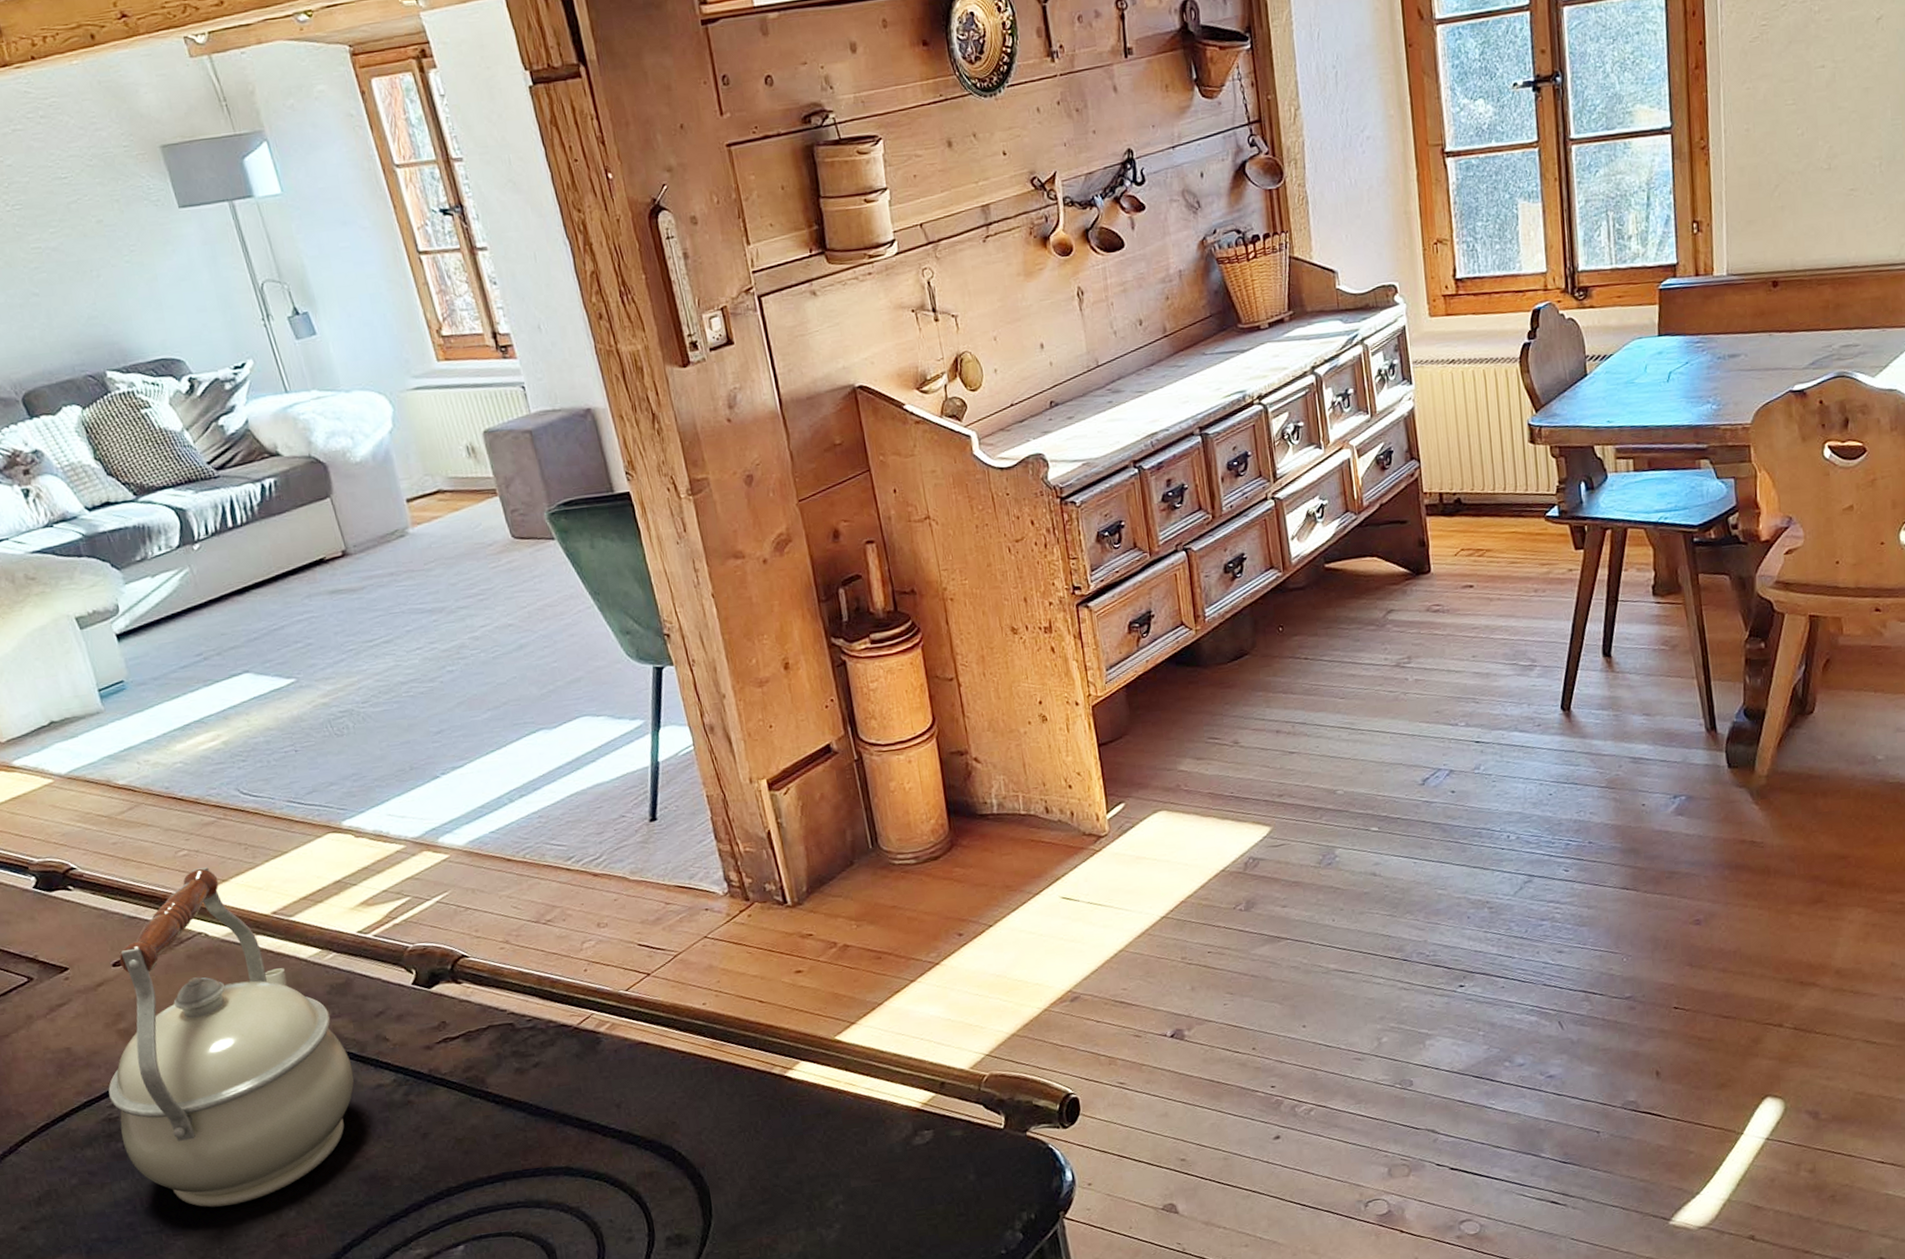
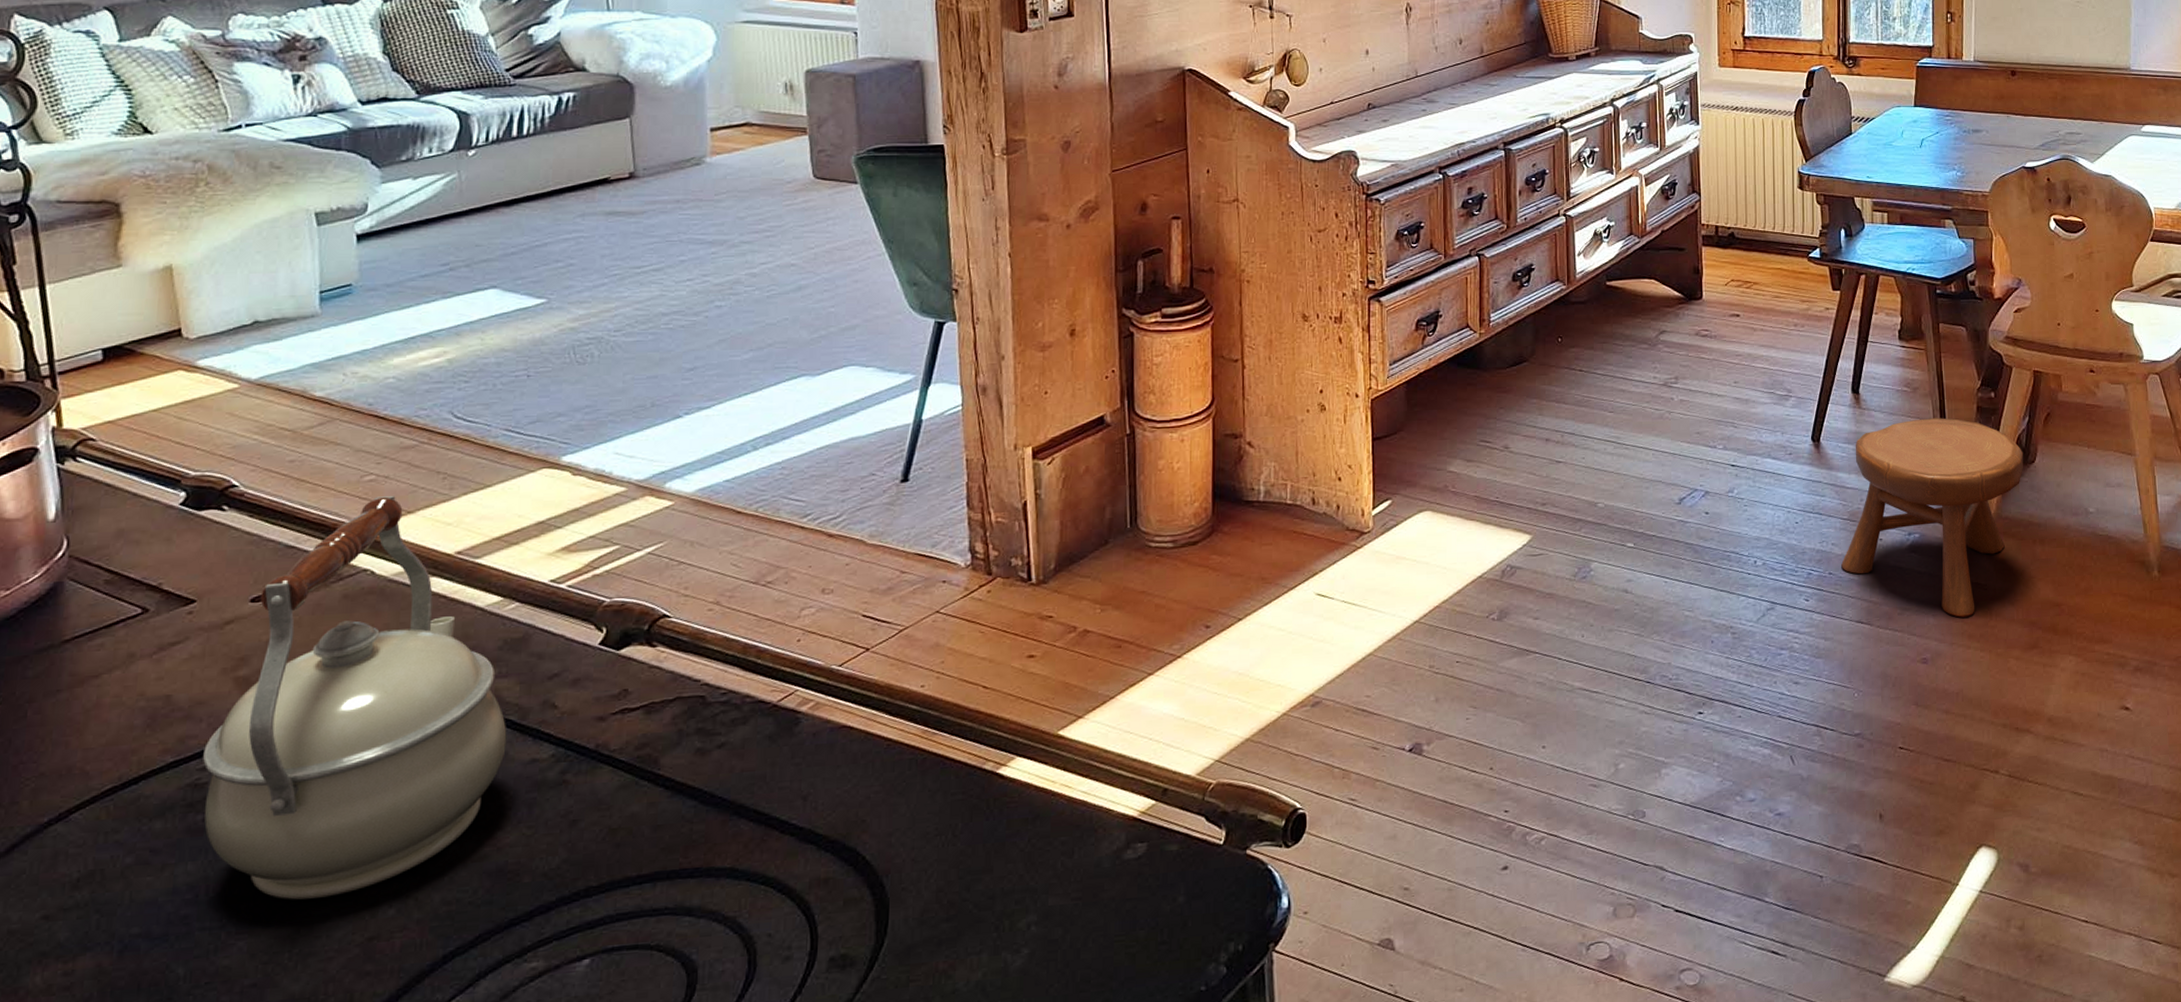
stool: none [1601,674,1801,878] -> present [1841,418,2024,618]

